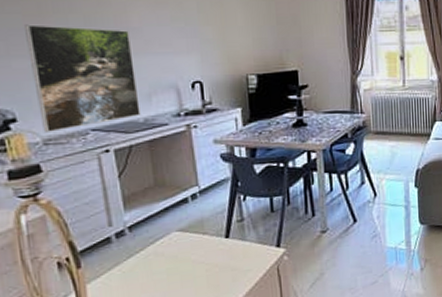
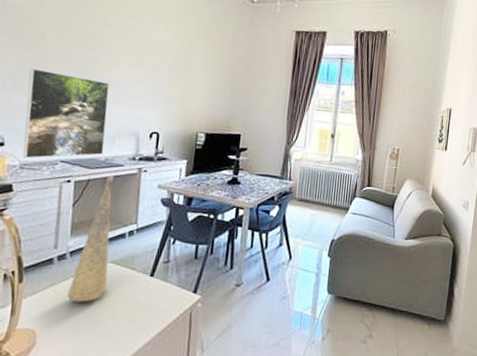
decorative vase: none [136,138,180,279] -> present [67,176,114,303]

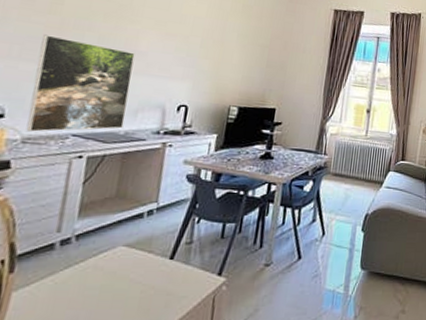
decorative vase: present [67,176,114,303] -> none [69,151,135,294]

